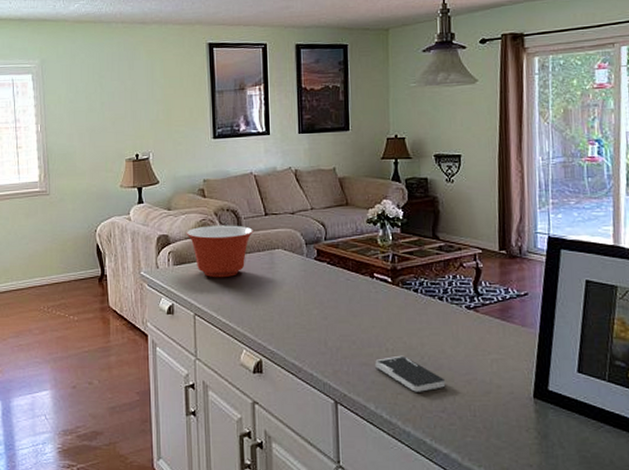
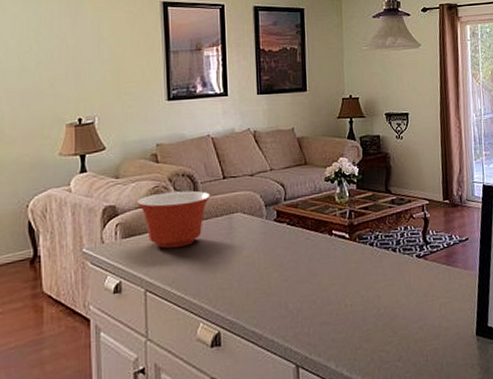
smartphone: present [375,355,446,392] -> none [335,309,401,345]

